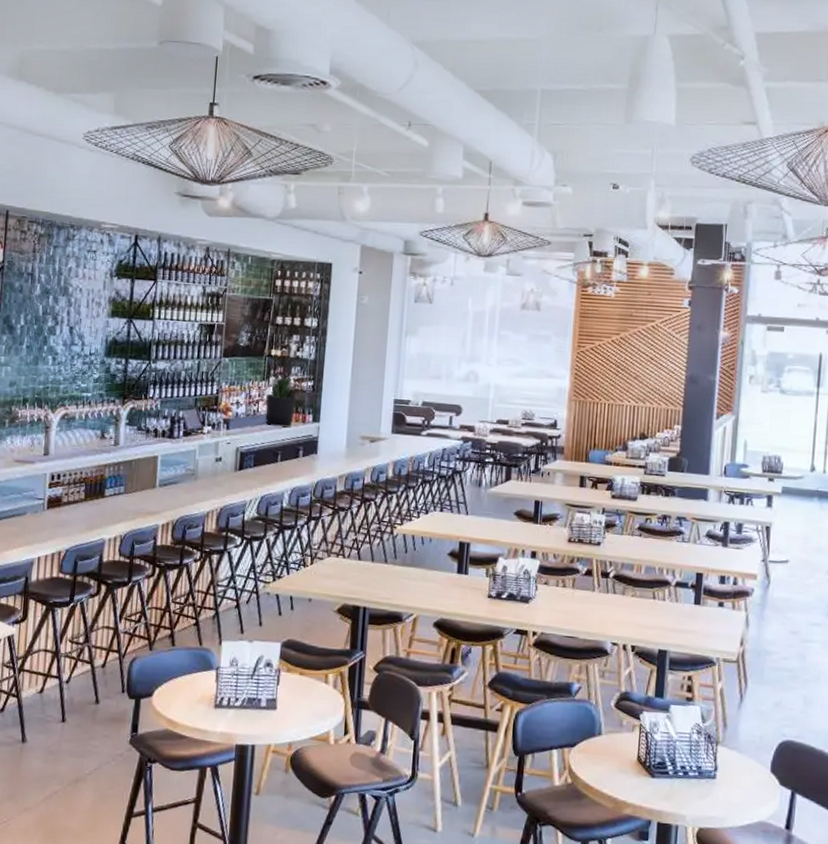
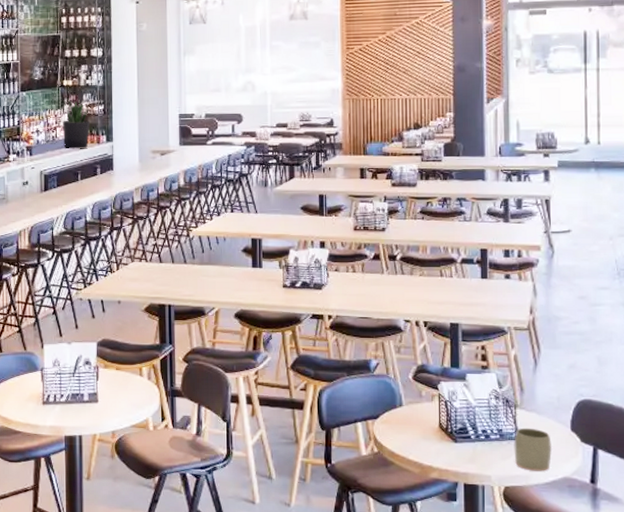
mug: none [711,766,750,814] -> present [514,428,552,471]

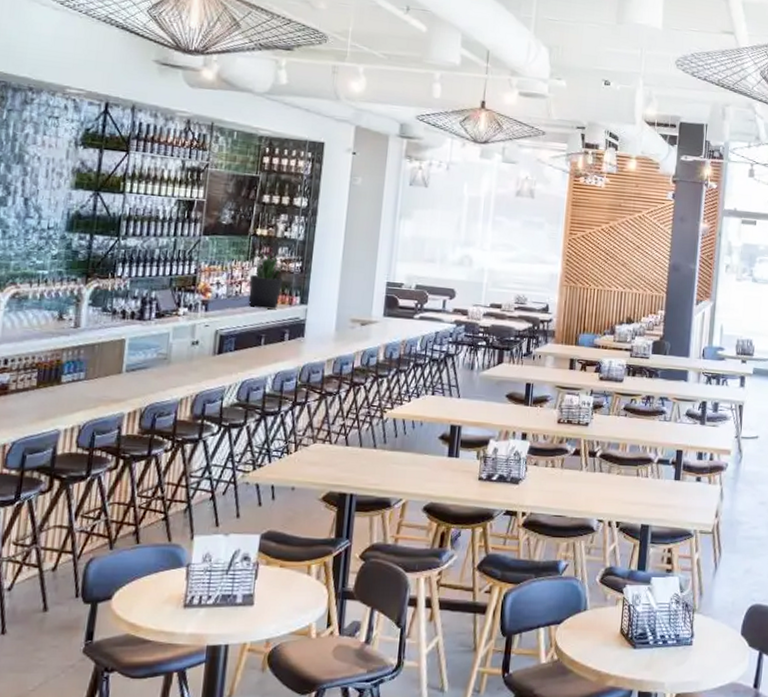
mug: present [514,428,552,471] -> none [688,632,723,677]

